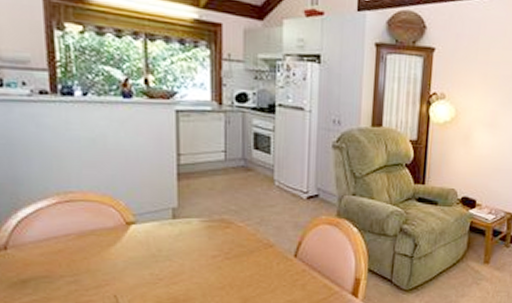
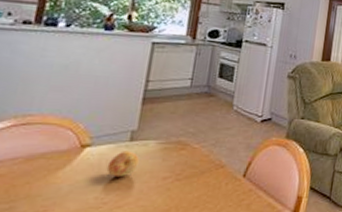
fruit: none [155,228,185,255] -> present [106,151,140,178]

